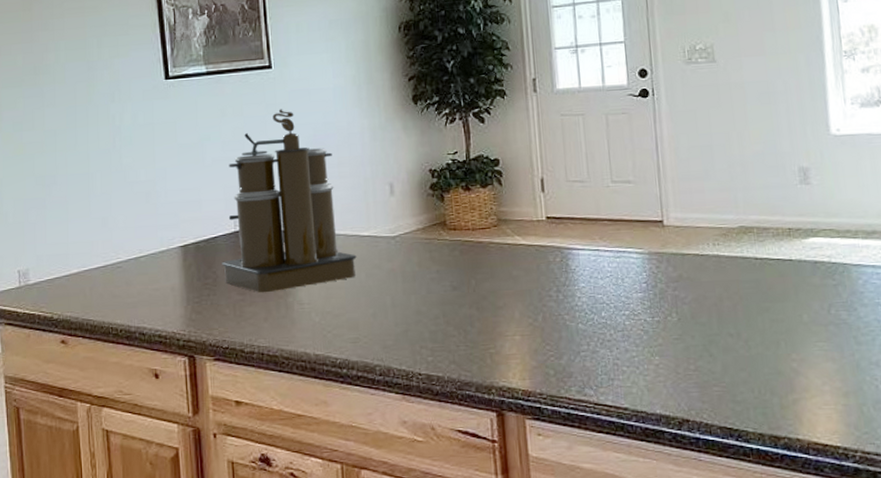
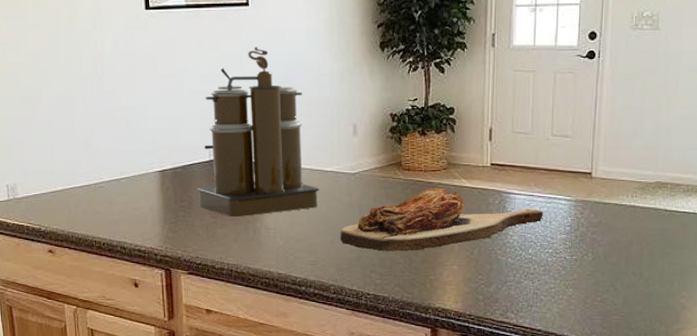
cutting board: none [382,248,614,324] -> present [340,189,543,252]

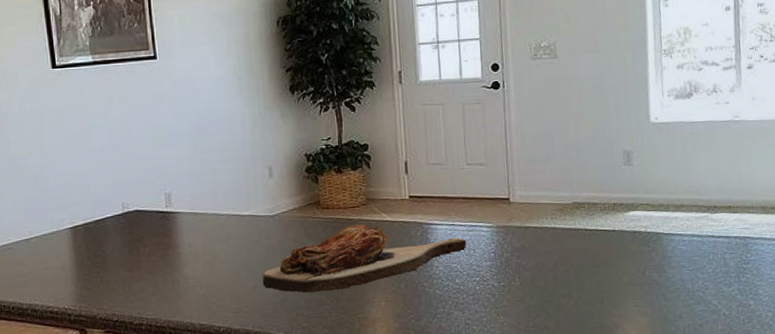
coffee maker: present [197,47,320,218] -> none [111,97,238,270]

